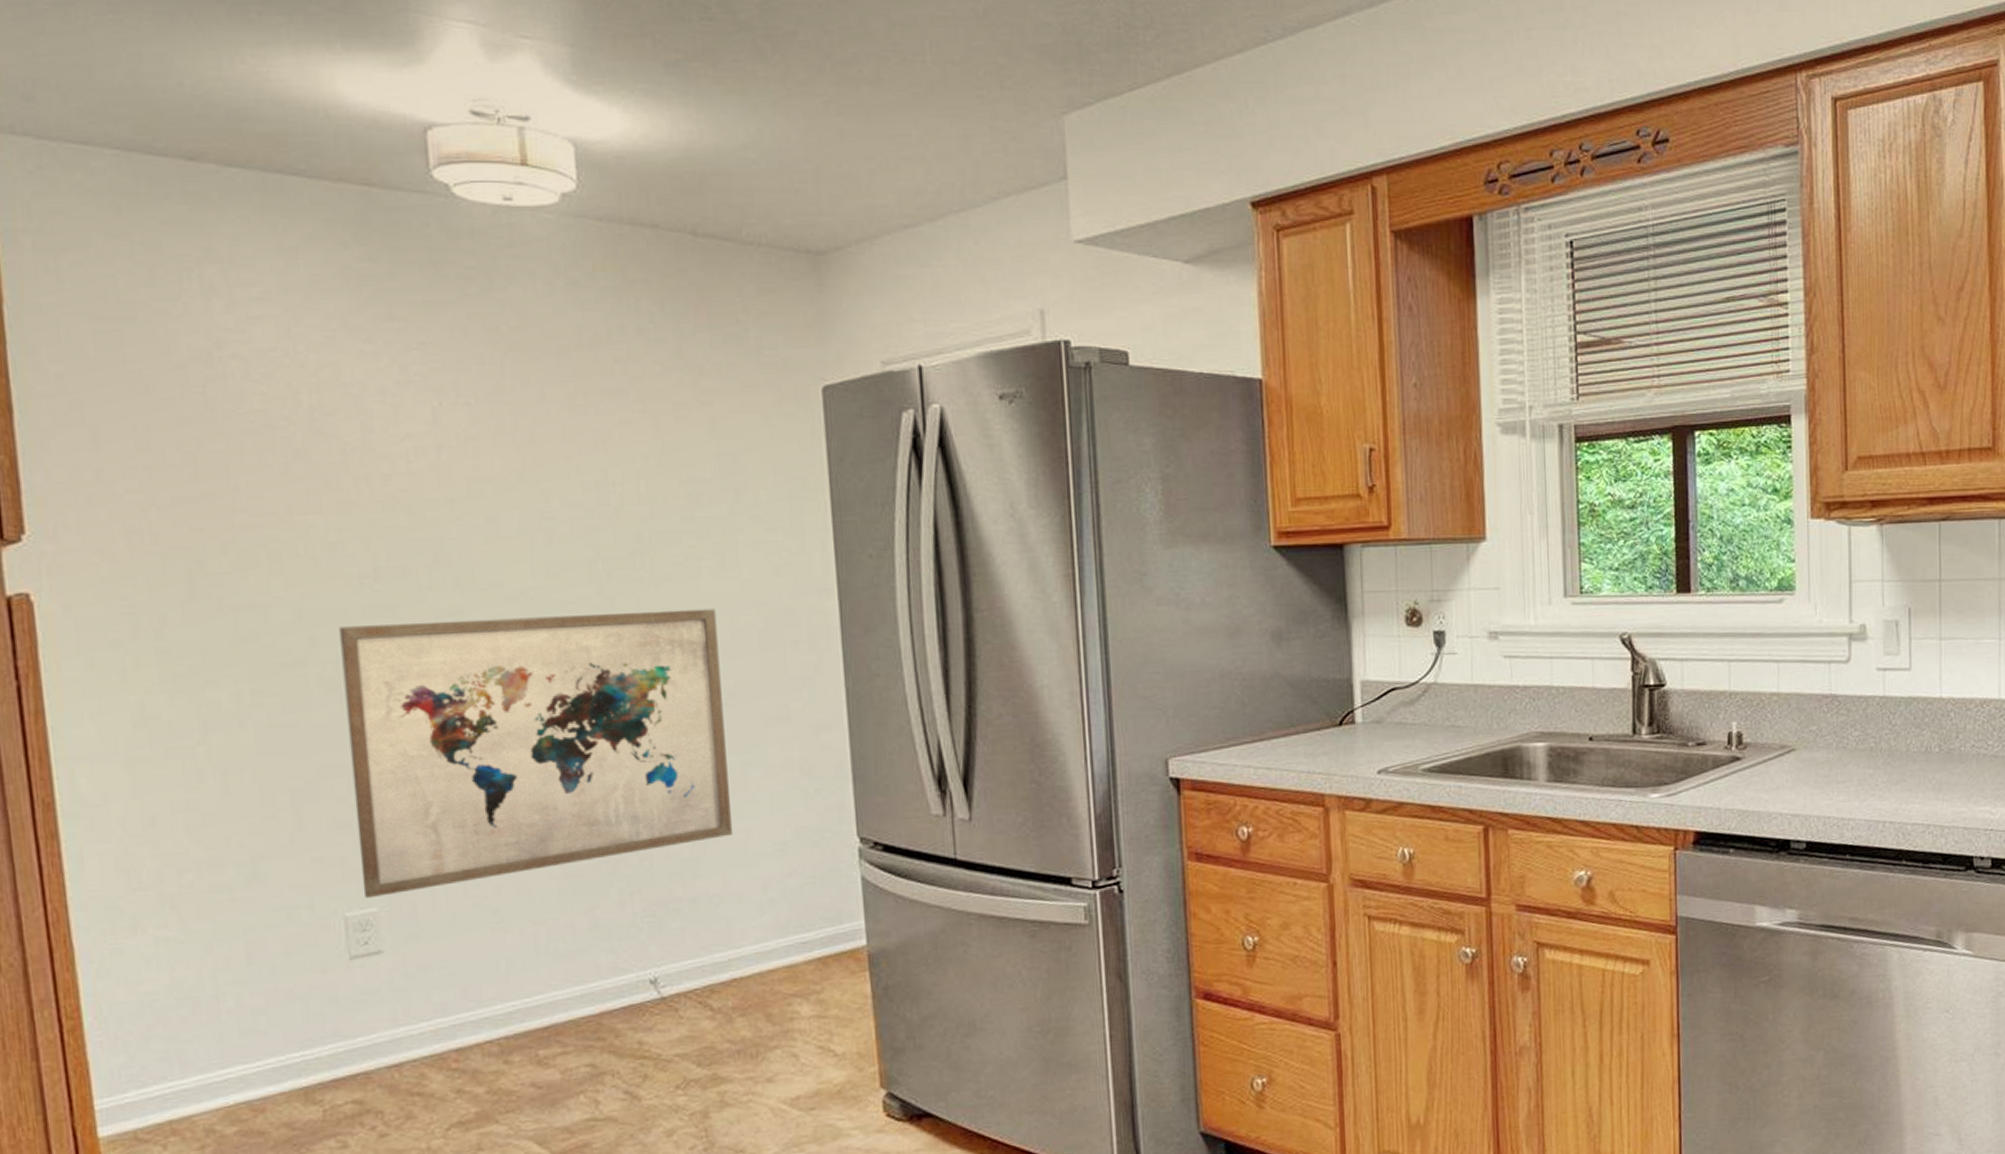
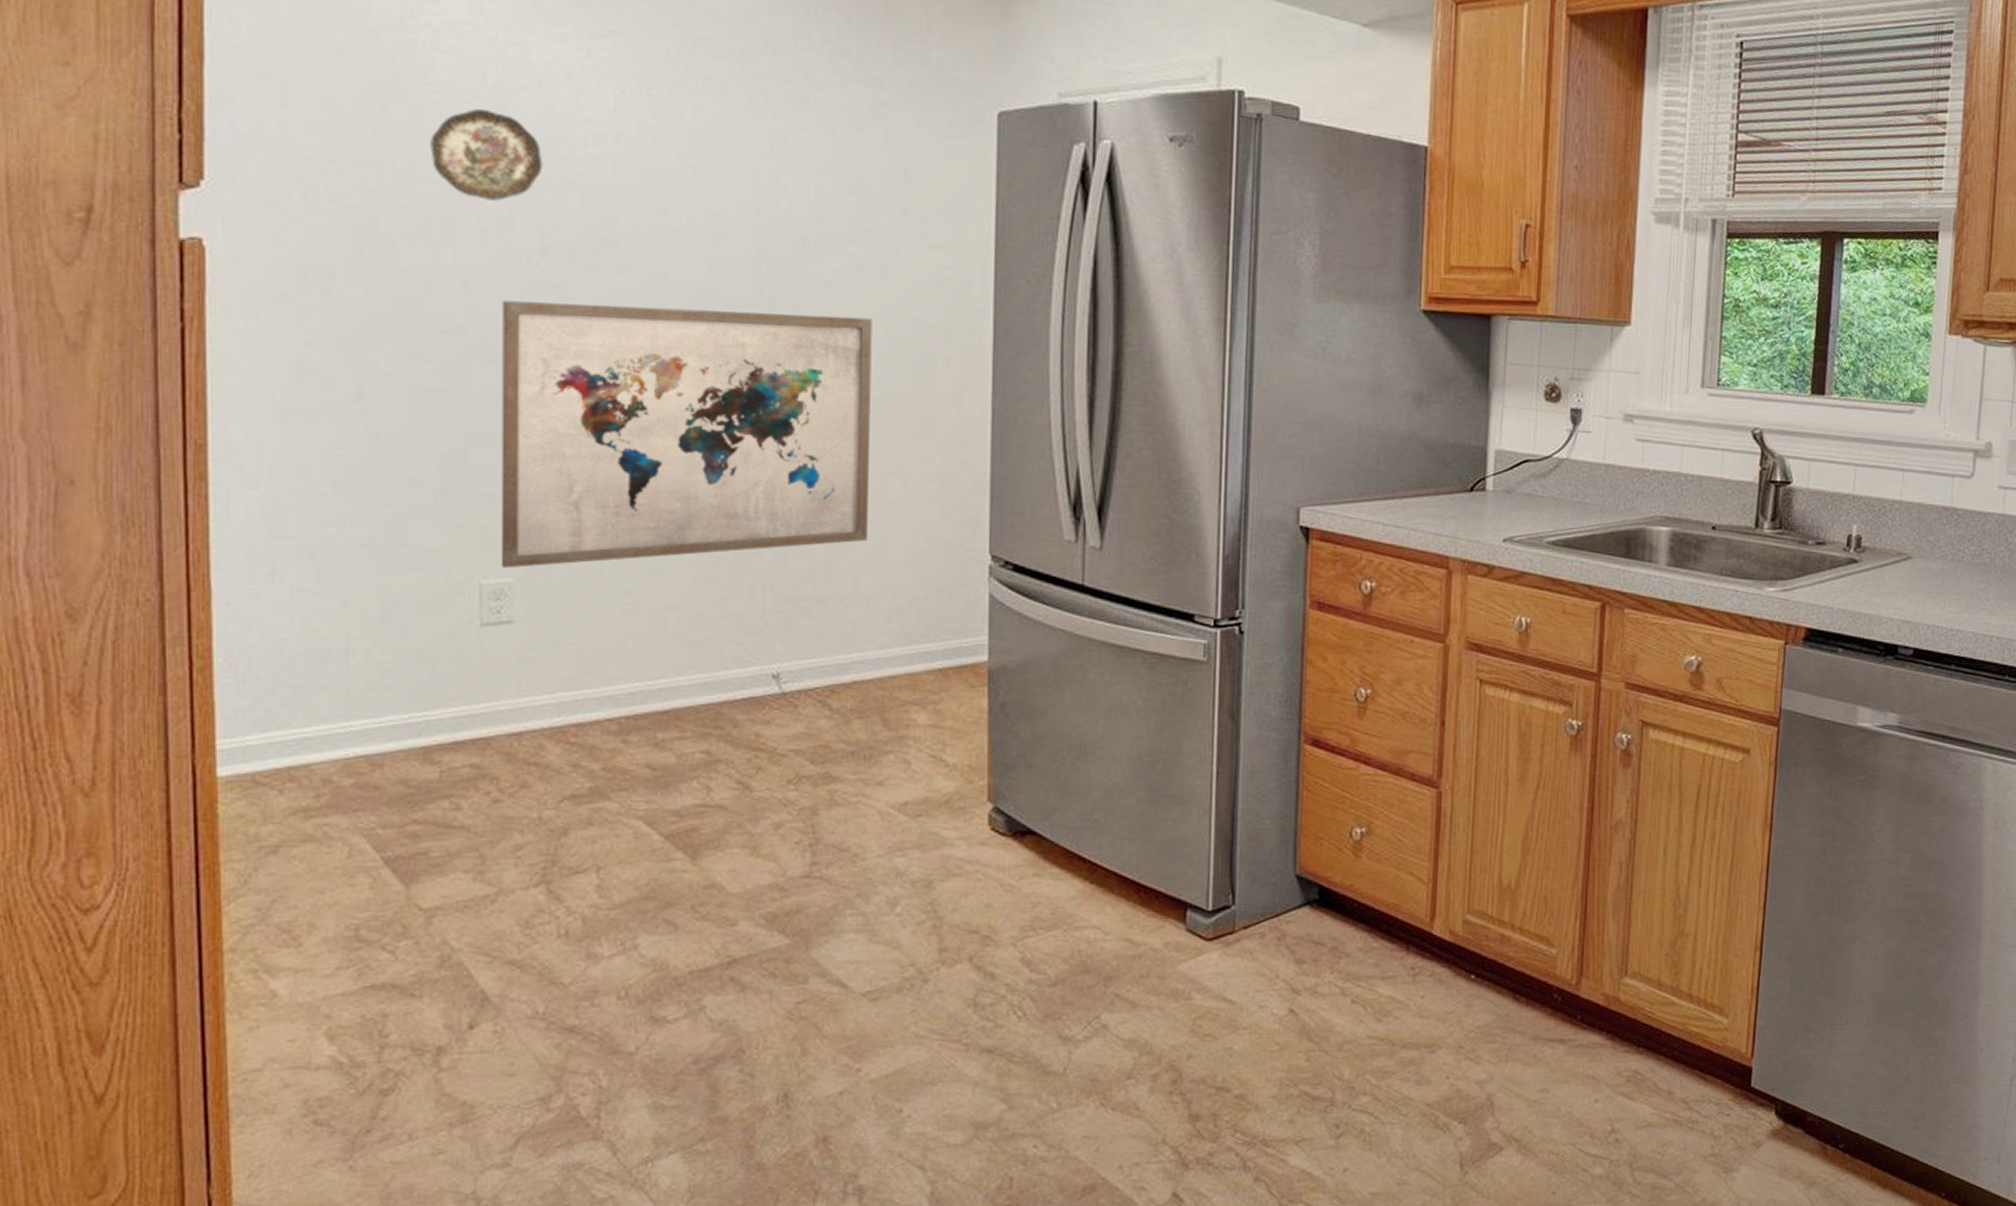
decorative plate: none [250,435,367,527] -> present [430,109,543,201]

